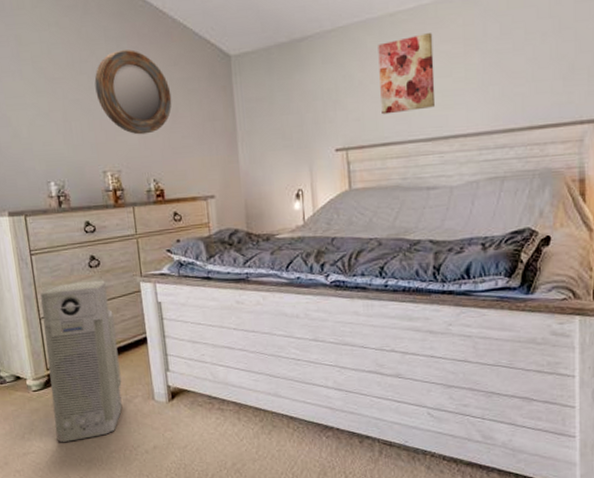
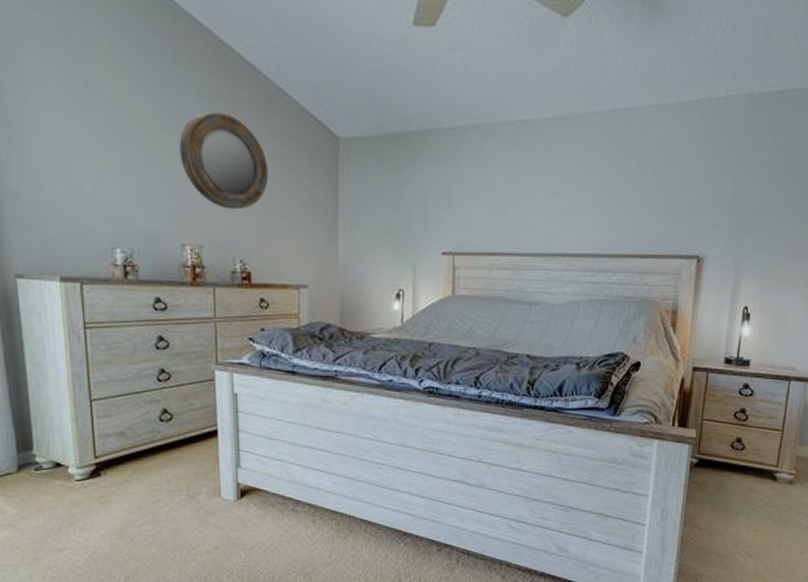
air purifier: present [40,280,122,443] -> none [93,363,184,539]
wall art: present [378,33,436,115] -> none [493,147,551,224]

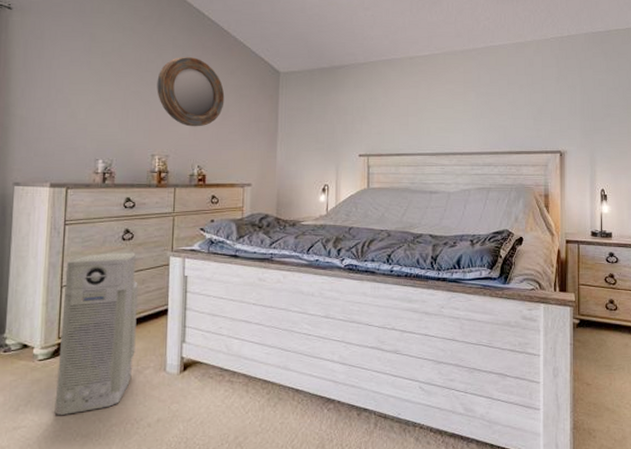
air purifier: none [93,363,184,539] -> present [54,253,138,416]

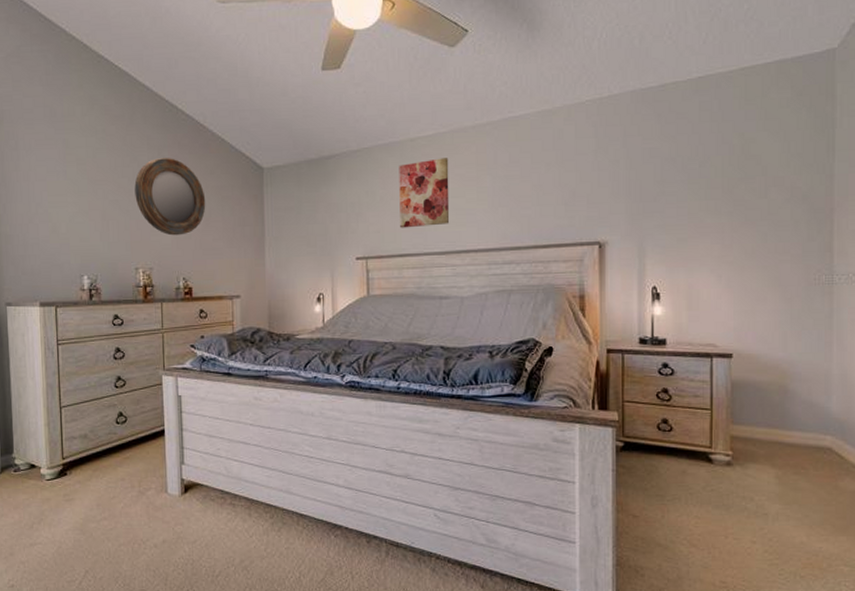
air purifier: present [54,253,138,416] -> none [63,372,136,534]
wall art: none [398,75,441,132] -> present [399,158,450,228]

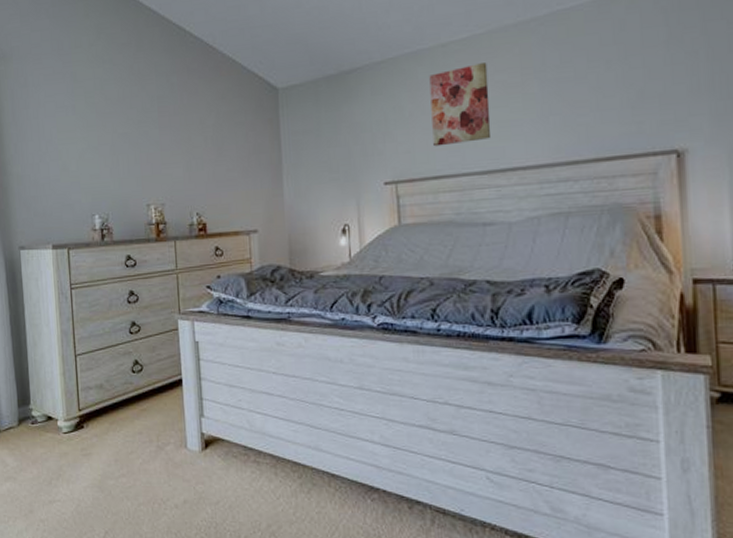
home mirror: present [134,157,206,236] -> none [143,84,218,168]

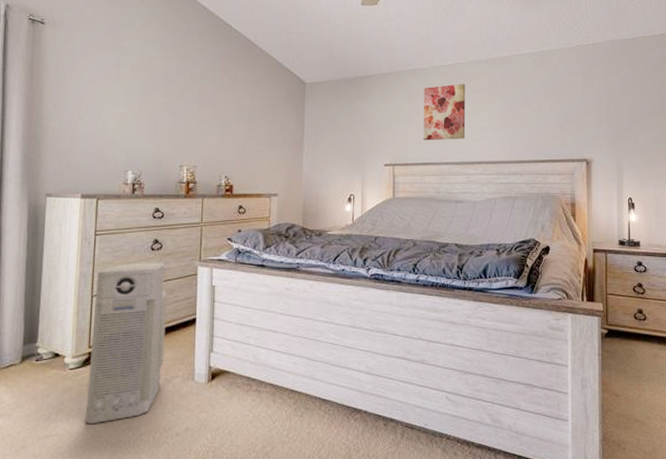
air purifier: none [78,316,154,492] -> present [85,262,167,425]

